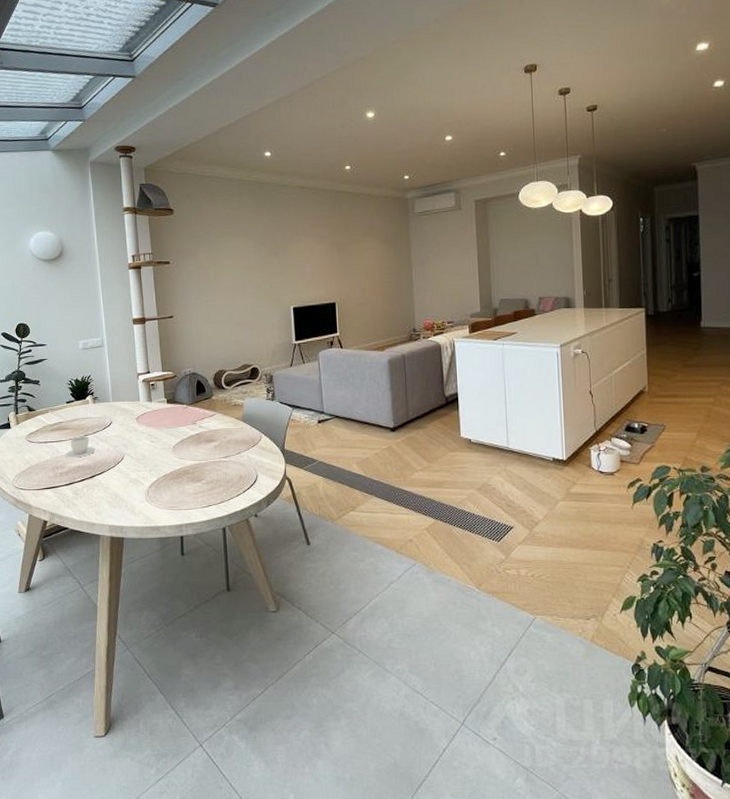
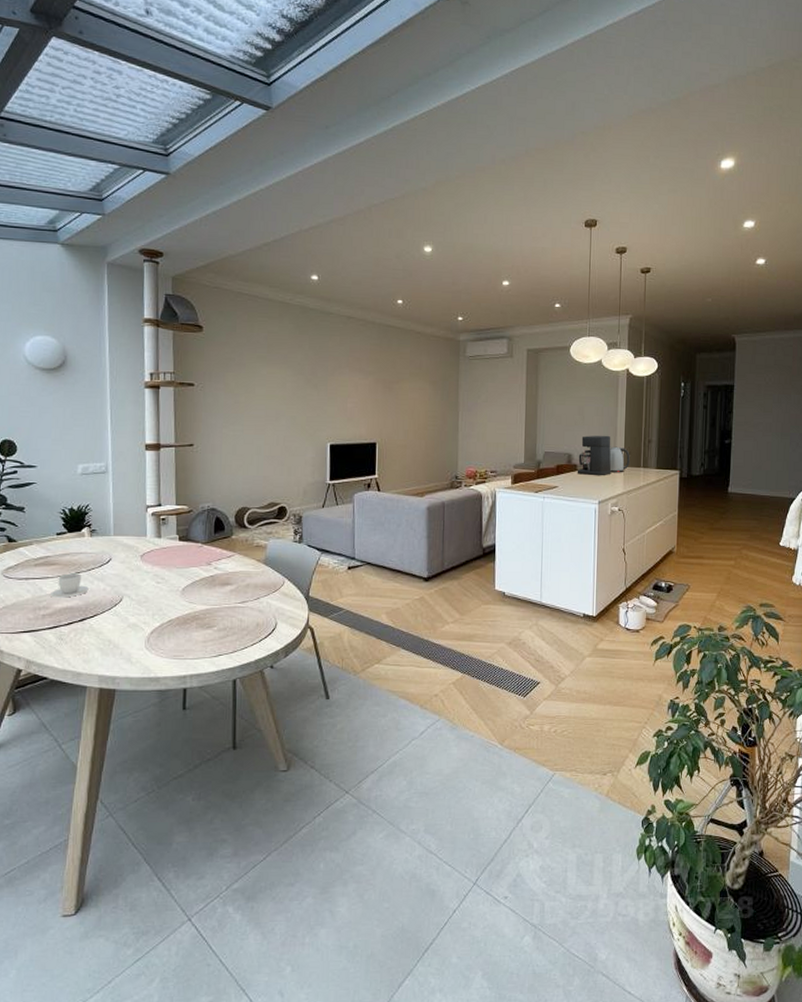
coffee maker: none [535,278,572,320] -> present [577,435,612,476]
kettle: none [568,288,590,315] -> present [609,446,630,473]

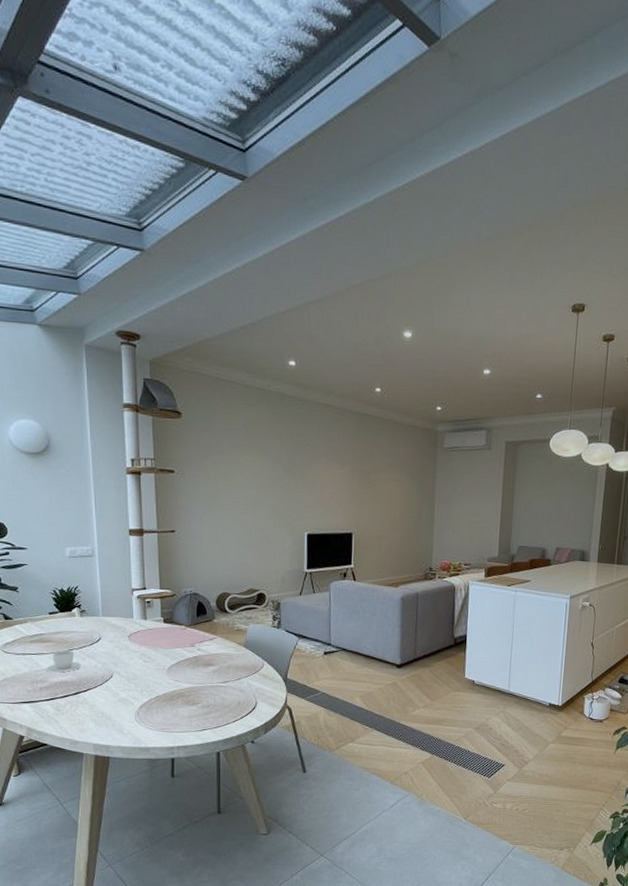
coffee maker: present [577,435,612,476] -> none [550,530,586,572]
kettle: present [609,446,630,473] -> none [583,542,604,569]

